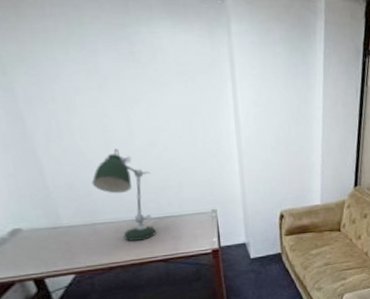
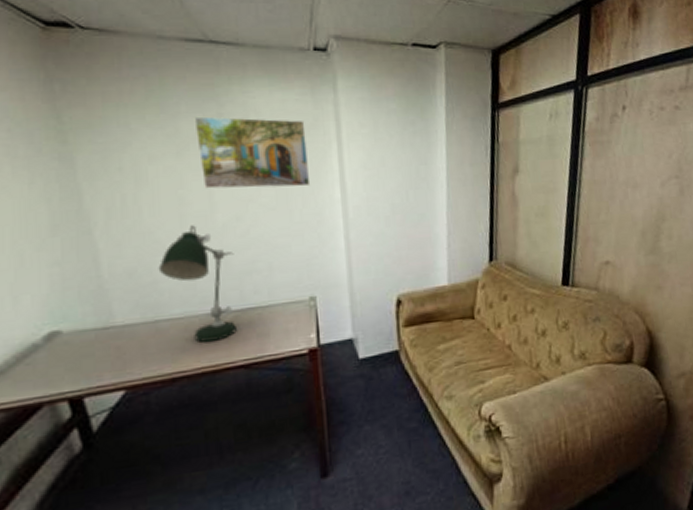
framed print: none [110,54,210,119] -> present [194,116,311,189]

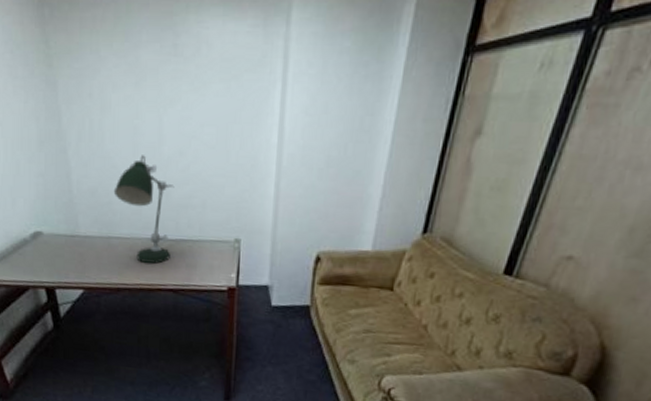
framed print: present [194,116,311,189] -> none [152,46,253,128]

